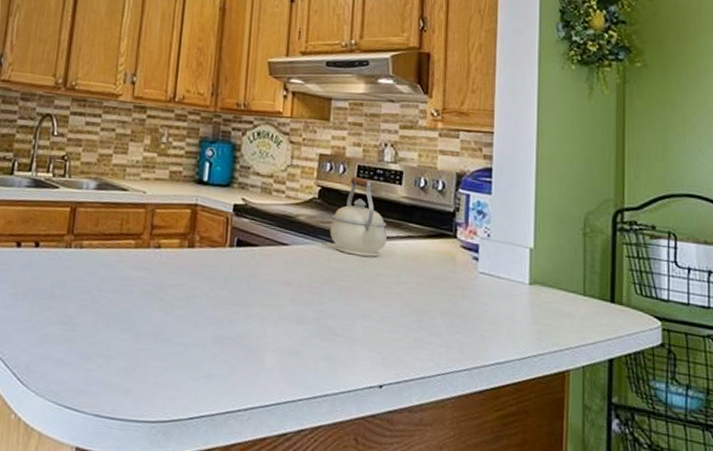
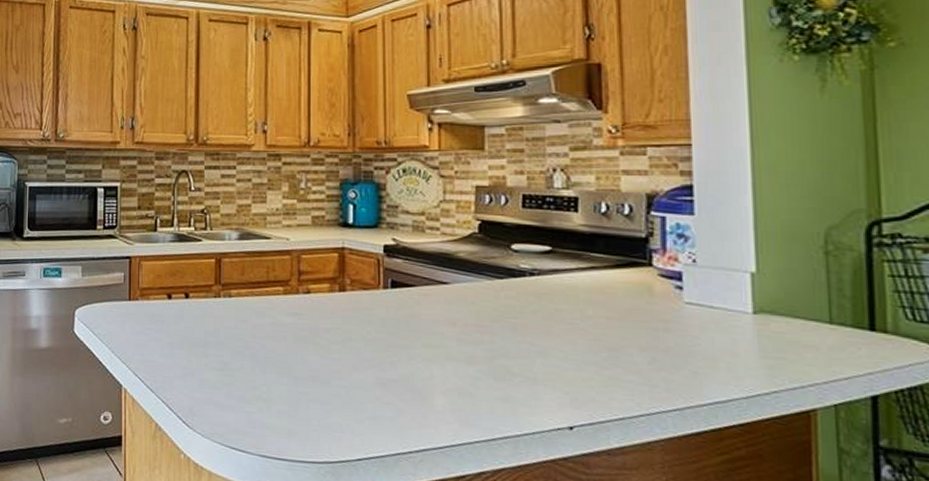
kettle: present [329,176,388,257] -> none [495,206,566,292]

